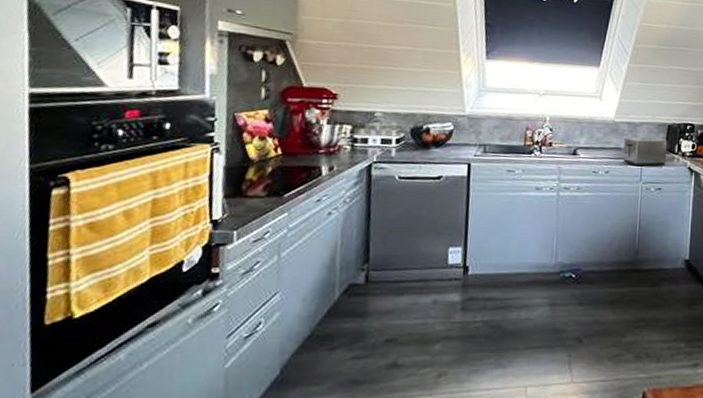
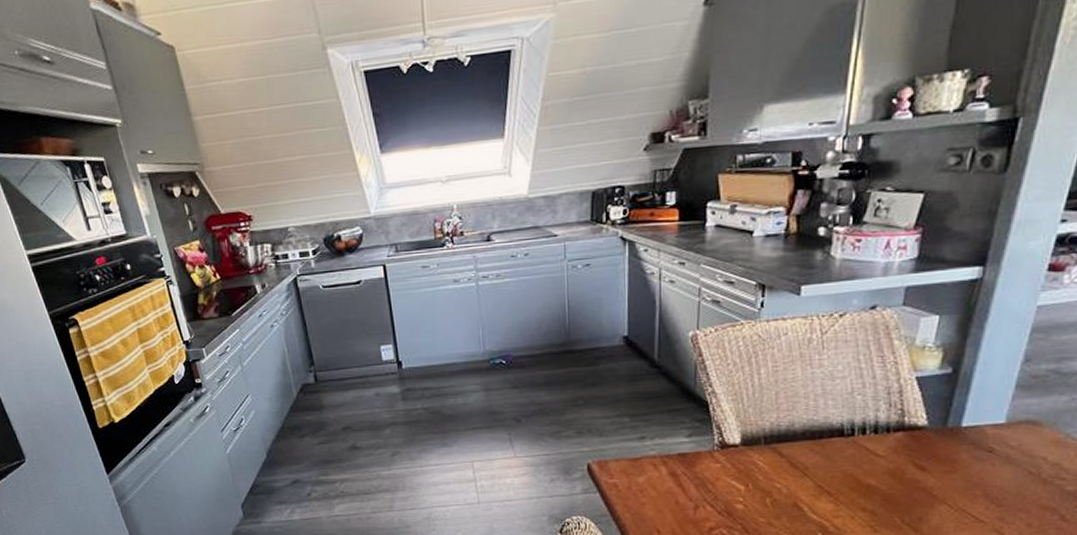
toaster: present [623,136,668,167] -> none [542,208,594,244]

